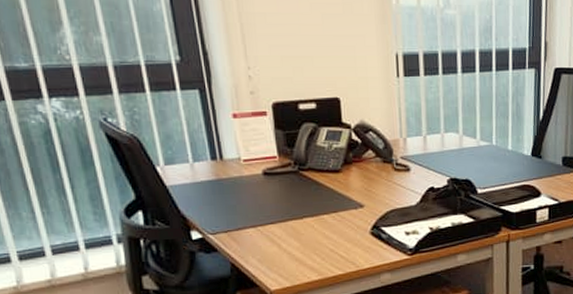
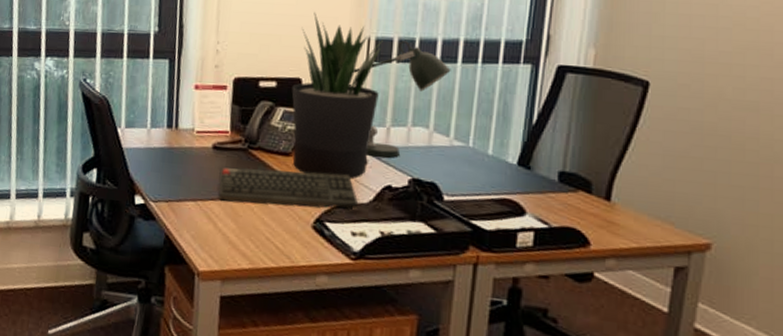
computer keyboard: none [274,183,408,223] -> present [218,167,359,209]
planter: none [331,31,413,186] -> present [291,11,383,178]
desk lamp: none [385,55,471,163] -> present [349,41,451,158]

